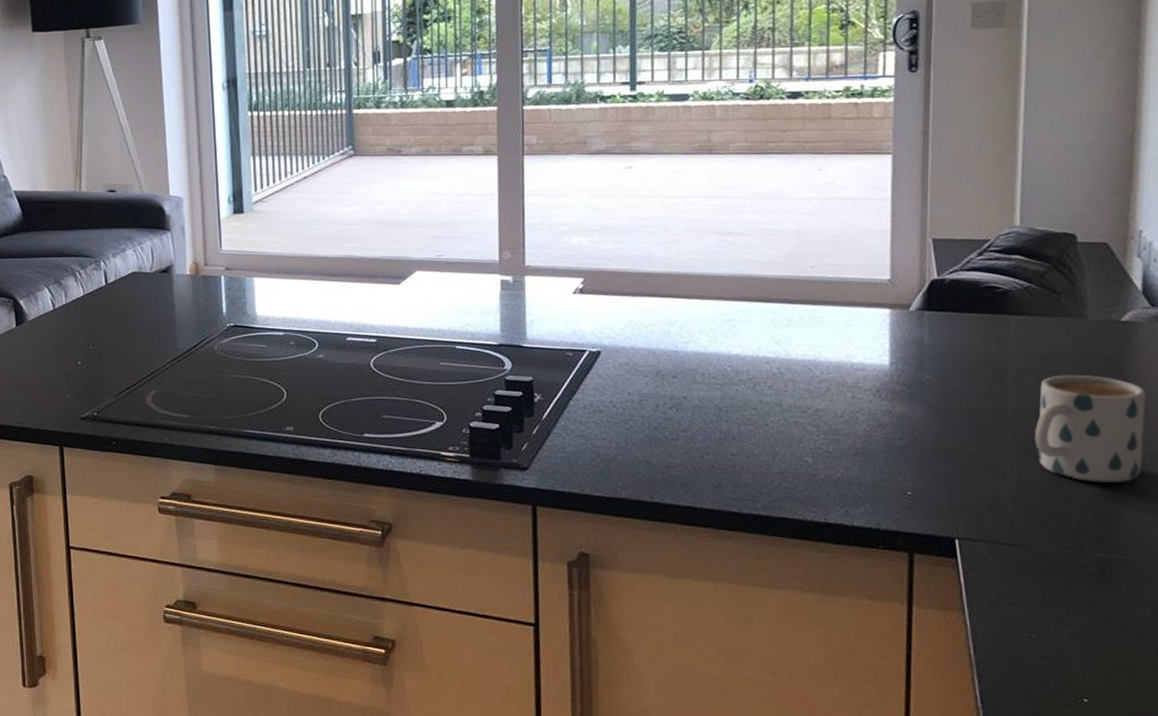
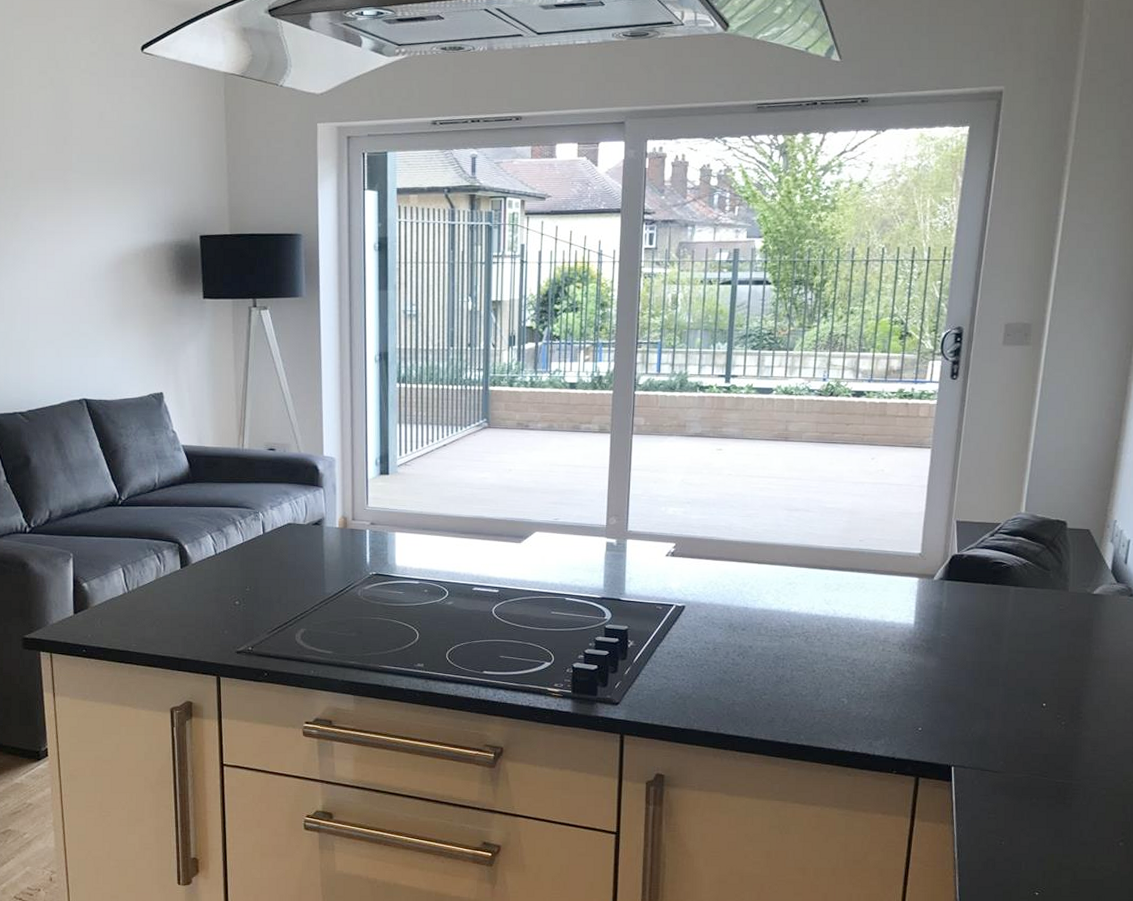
mug: present [1034,374,1146,482] -> none [1019,636,1105,723]

